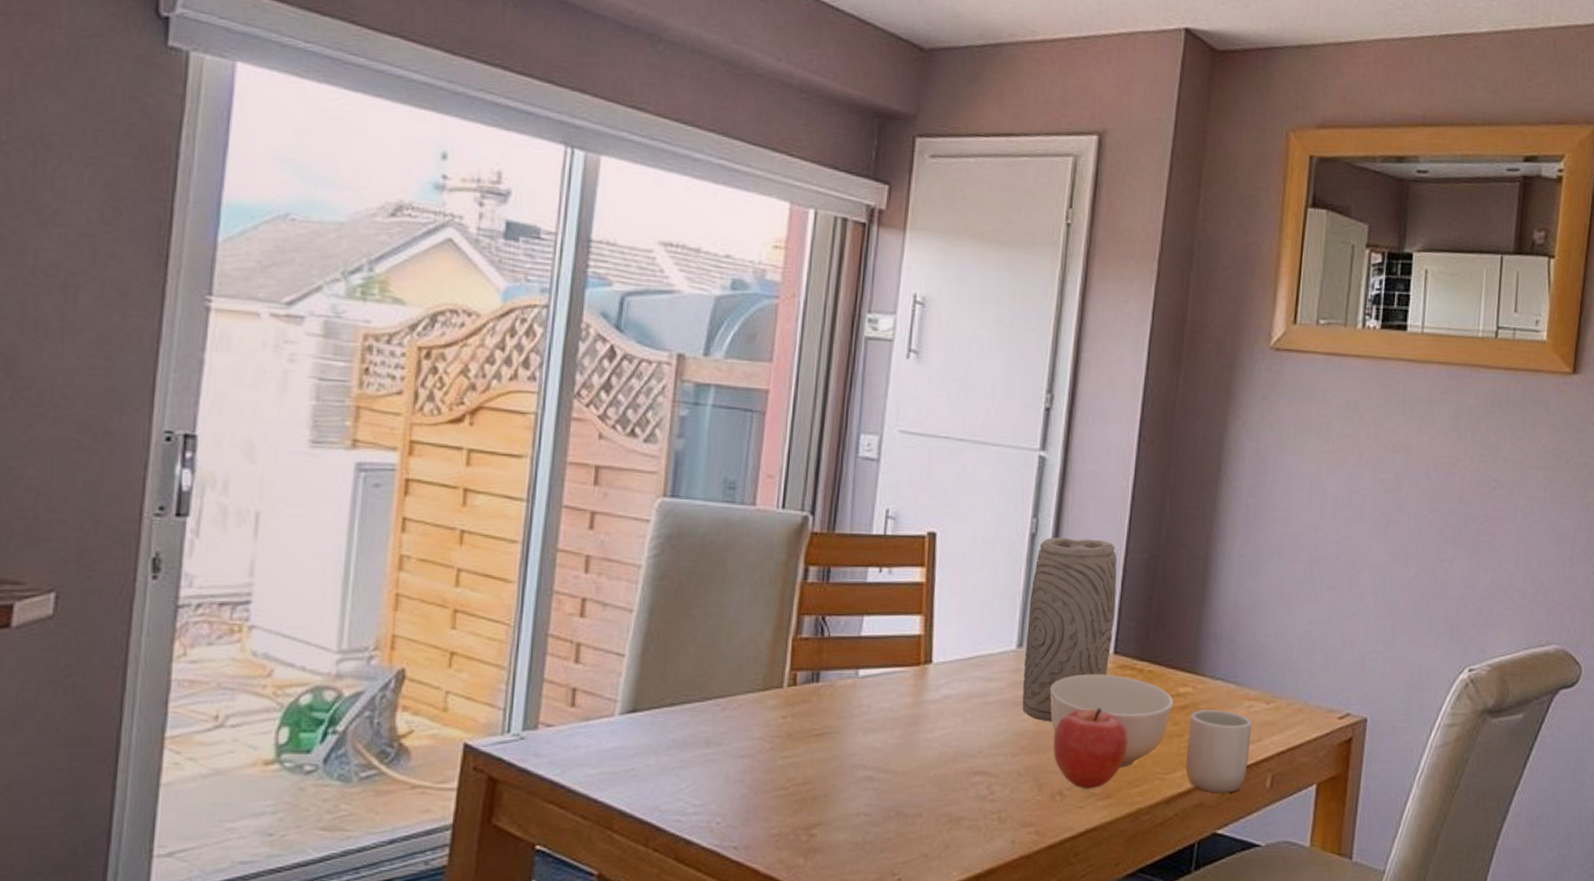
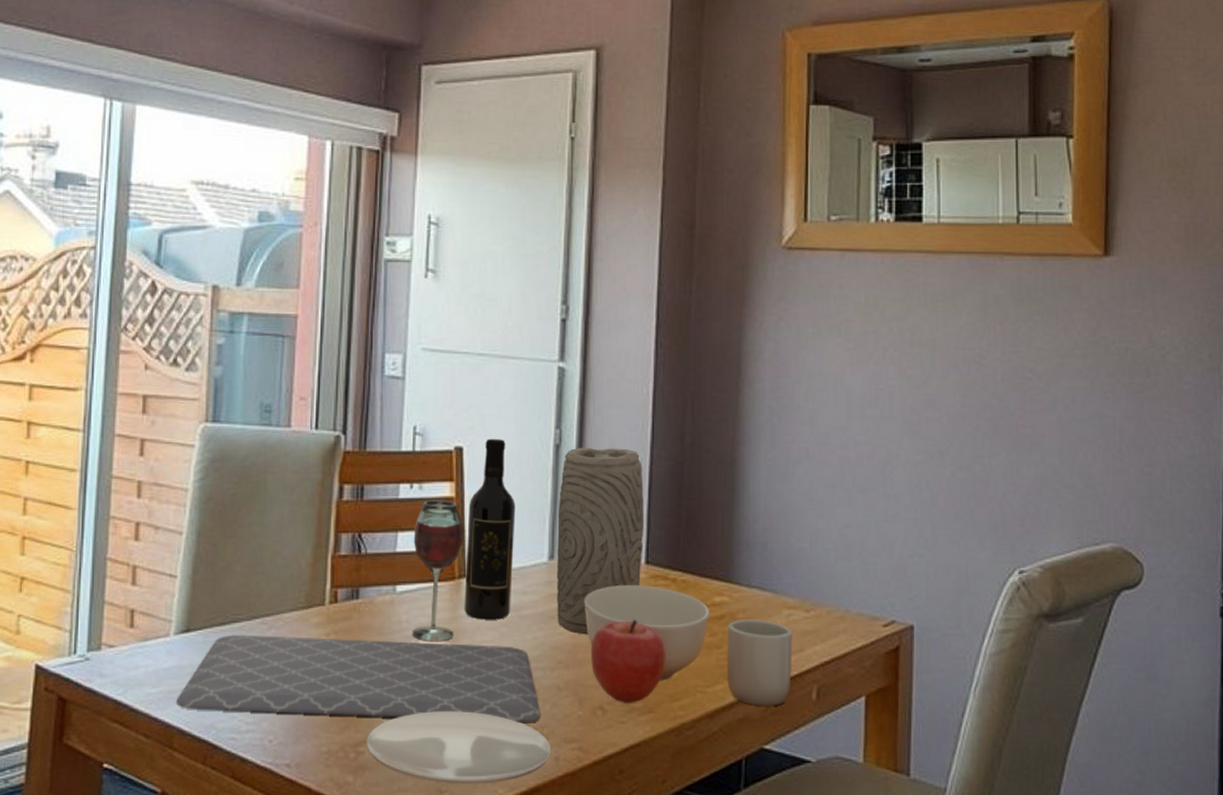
placemat: none [618,715,999,807] -> present [176,634,540,722]
plate: none [819,795,1008,867] -> present [366,711,551,784]
wineglass: none [873,584,932,726] -> present [412,500,463,641]
wine bottle: none [928,524,987,706] -> present [464,438,516,620]

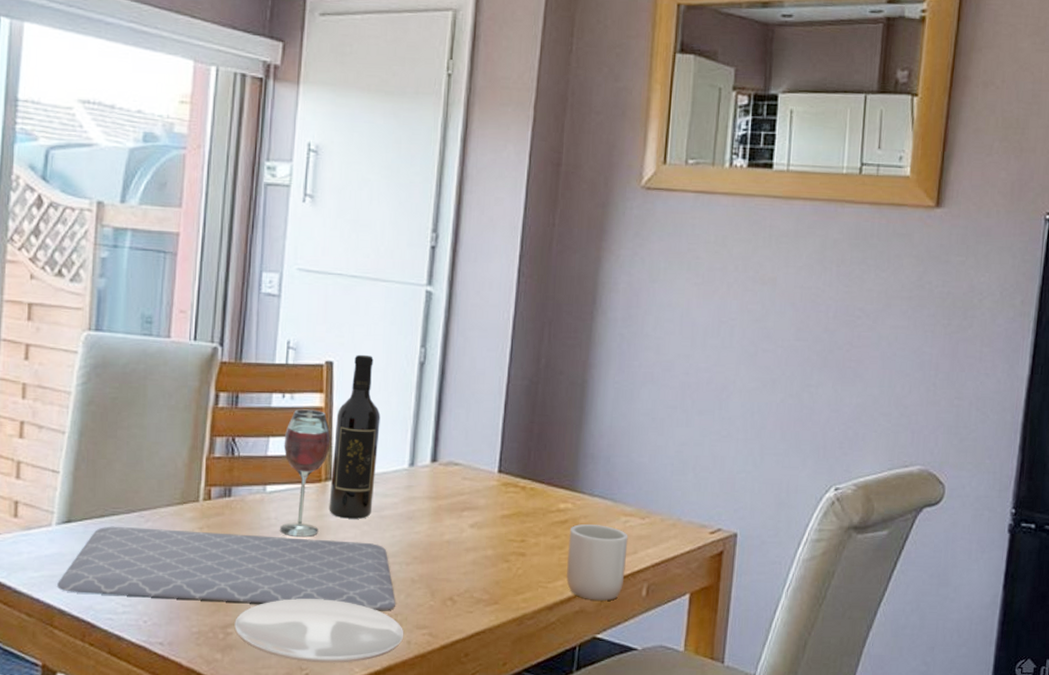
vase: present [557,447,644,635] -> none [414,365,500,534]
bowl: present [584,585,709,681] -> none [440,491,554,577]
fruit: present [590,619,666,703] -> none [443,521,513,595]

